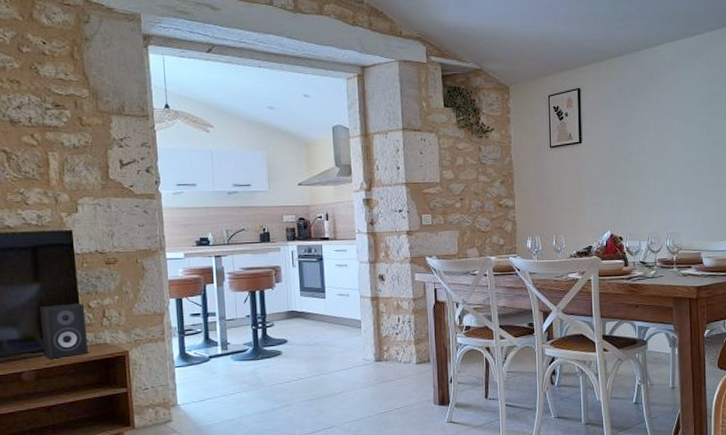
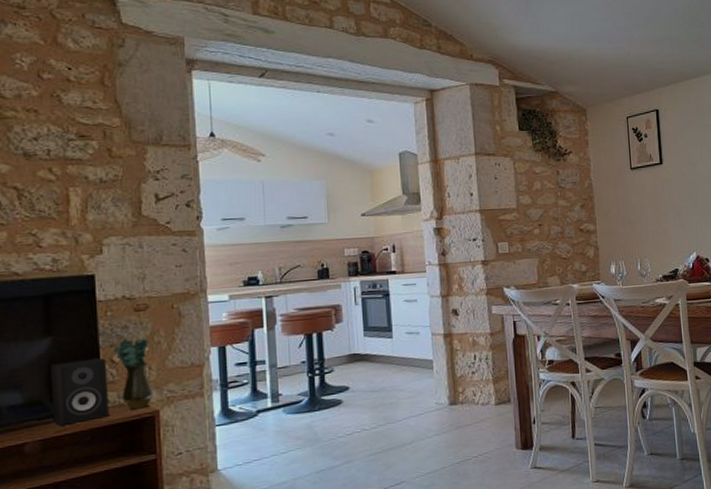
vase: none [90,286,124,349] -> present [114,336,154,410]

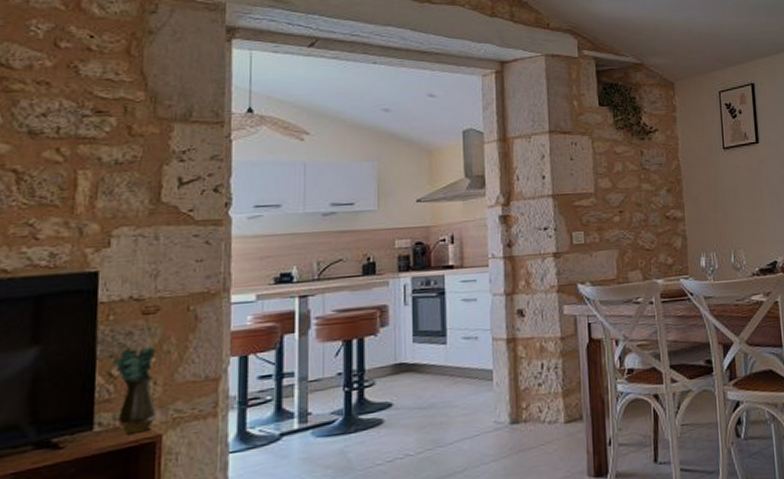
speaker: present [50,357,109,426] -> none [30,370,104,455]

